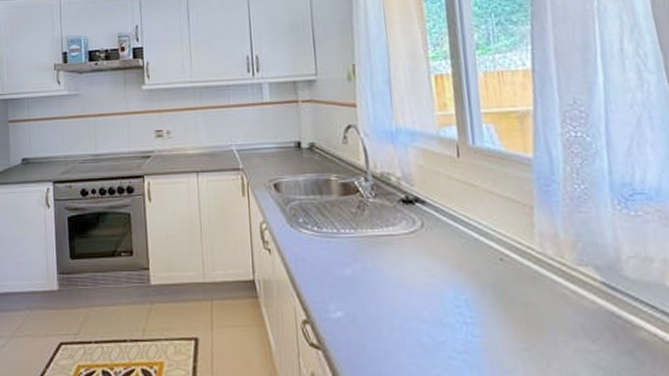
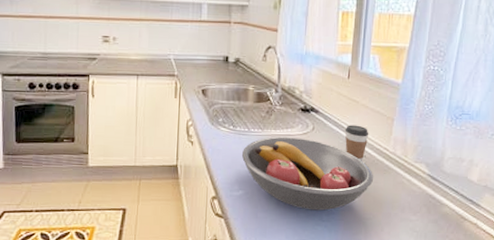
fruit bowl: none [333,237,520,338] -> present [241,136,373,211]
coffee cup: none [465,217,502,266] -> present [344,125,369,161]

